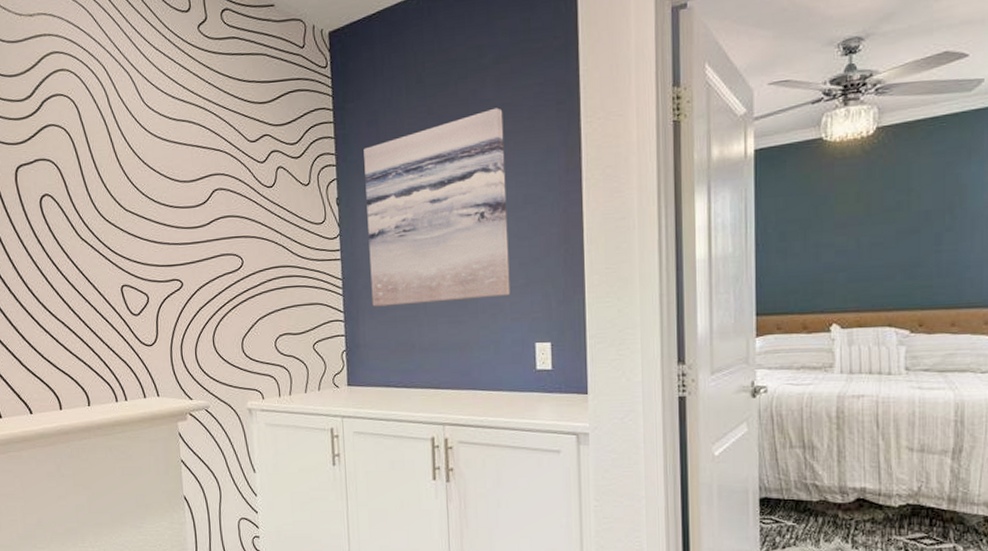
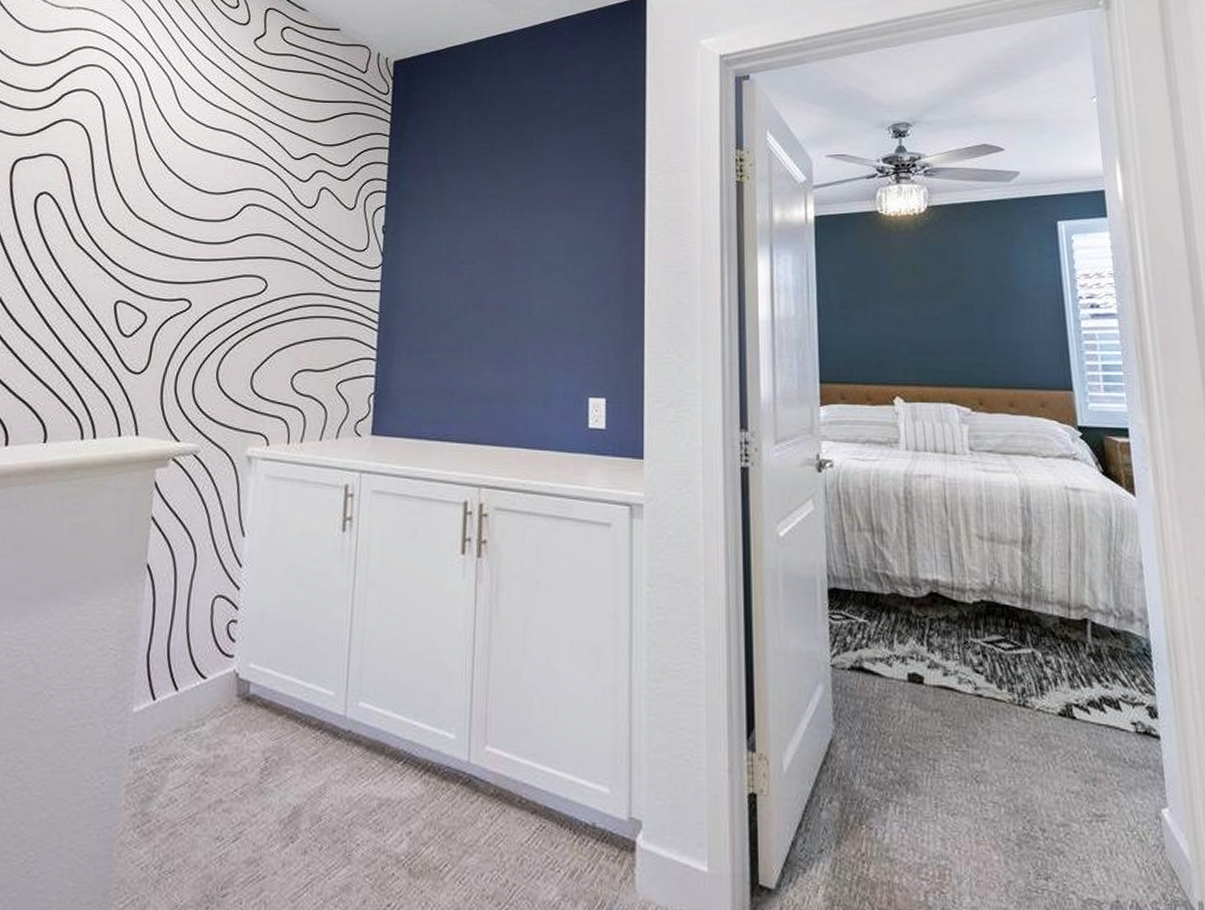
wall art: present [363,107,510,307] -> none [410,151,567,346]

